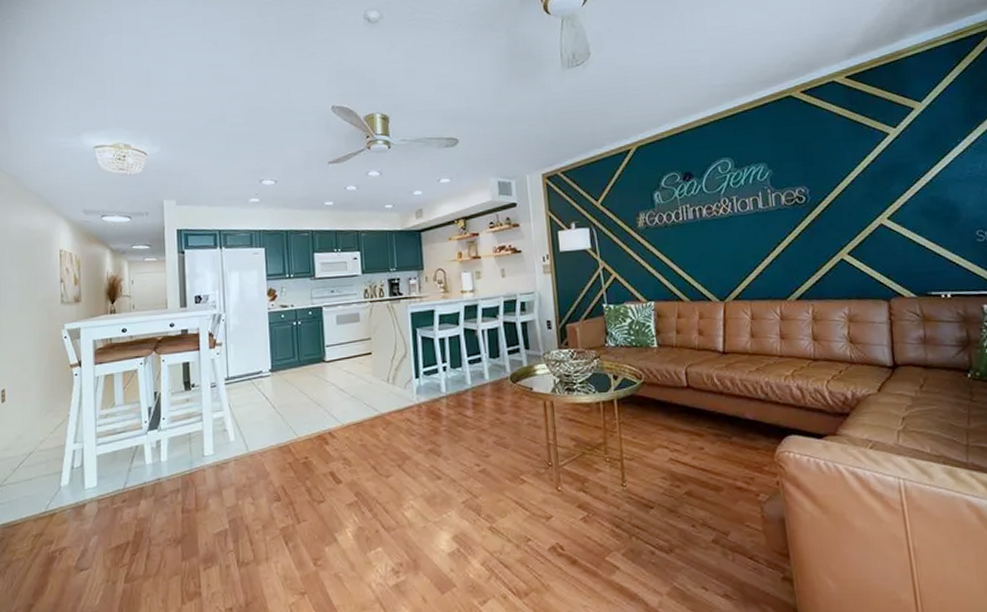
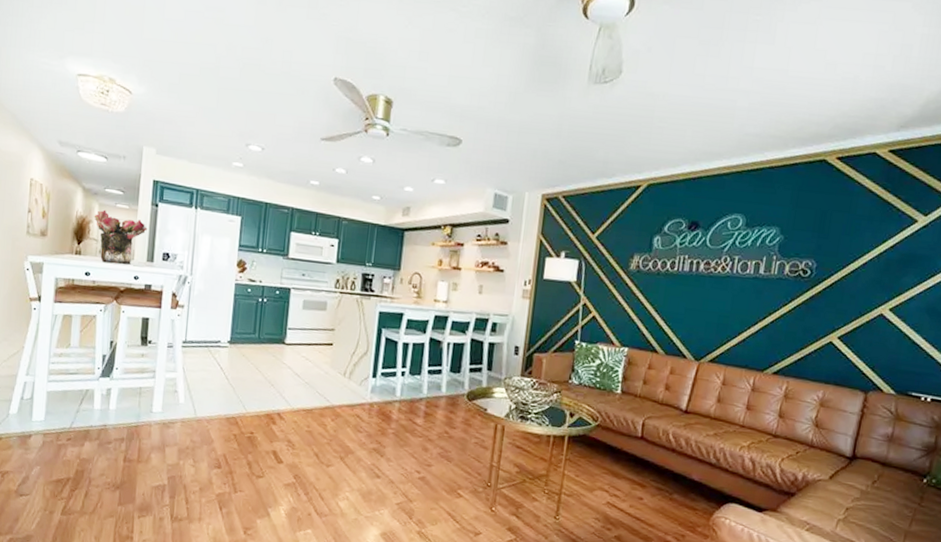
bouquet: none [124,266,177,317] -> present [94,209,147,265]

